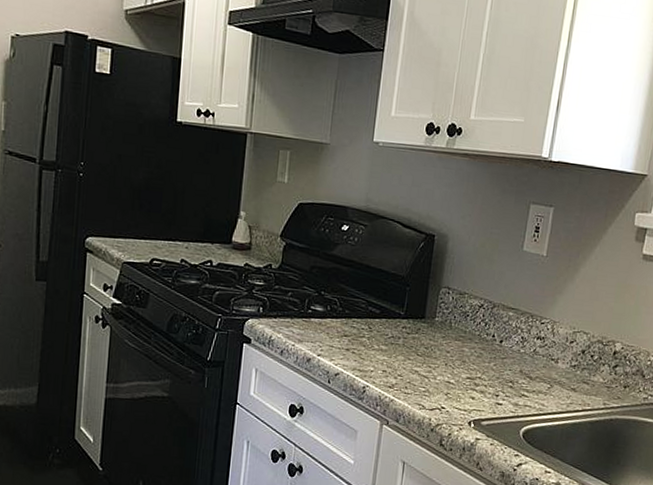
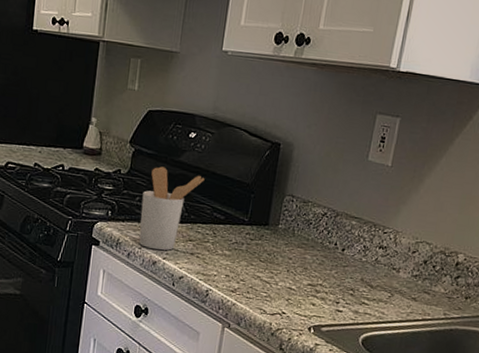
utensil holder: none [292,260,359,347] -> present [138,166,205,251]

